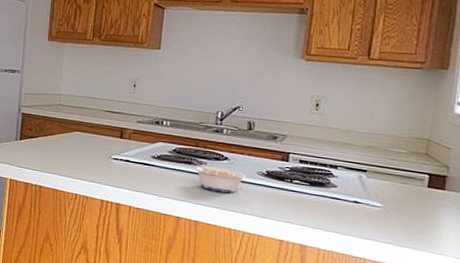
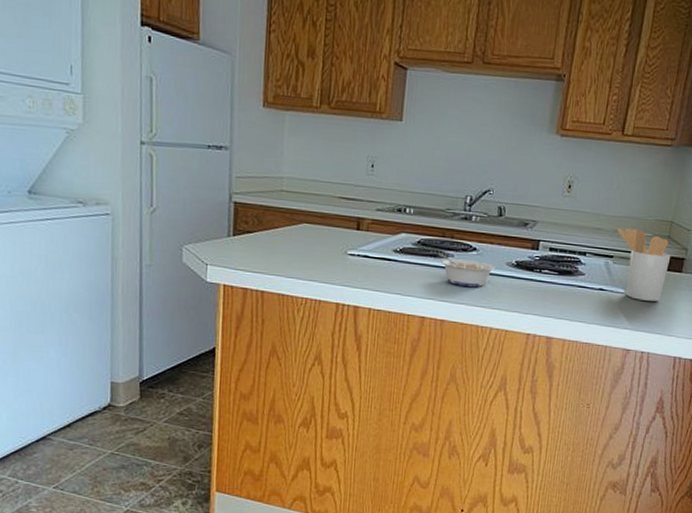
utensil holder: none [369,143,431,218] -> present [617,227,671,302]

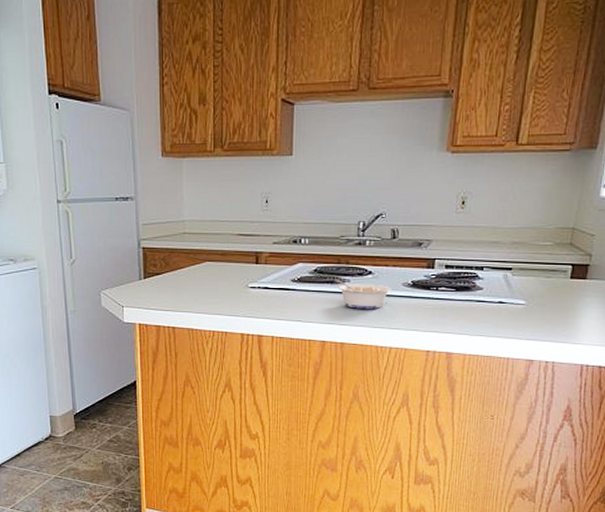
utensil holder: present [617,227,671,302] -> none [515,239,574,310]

